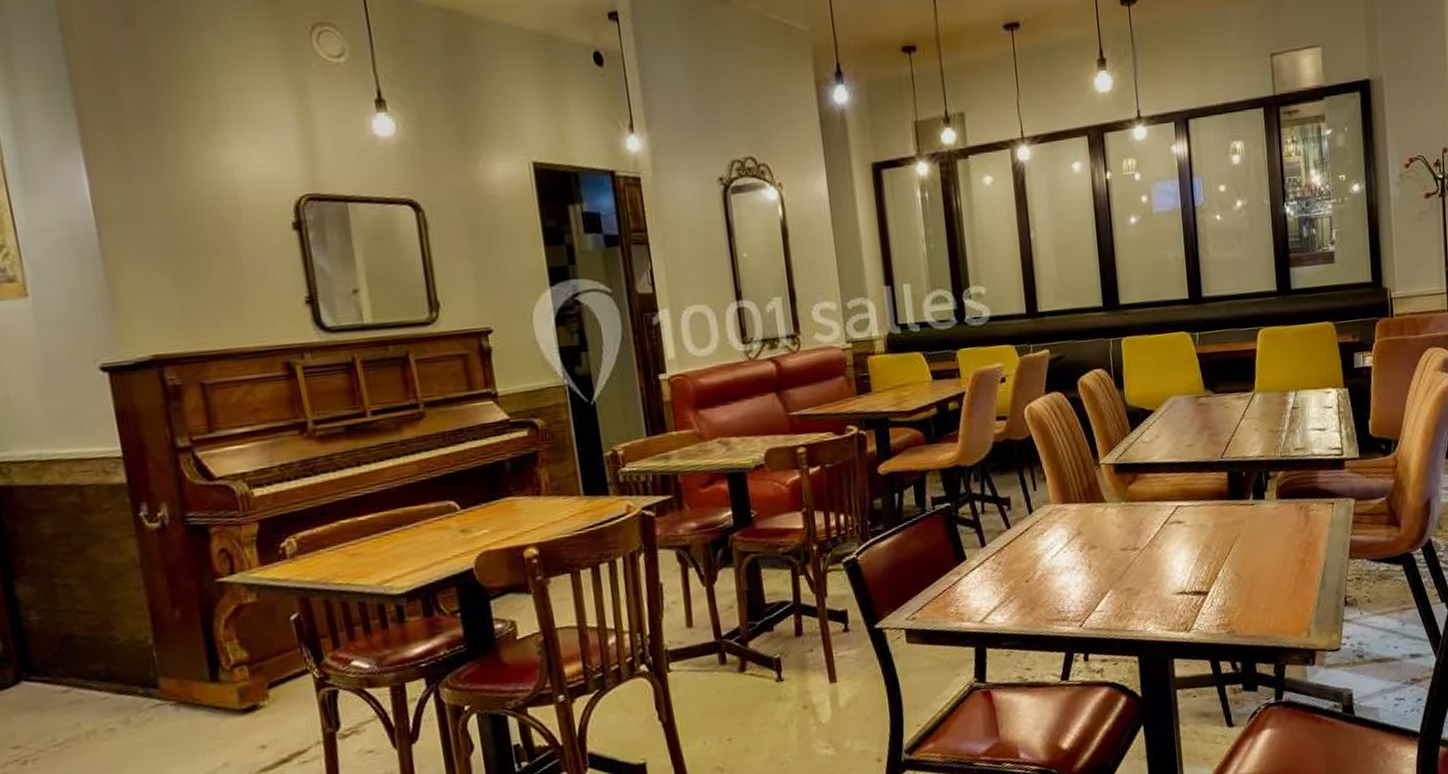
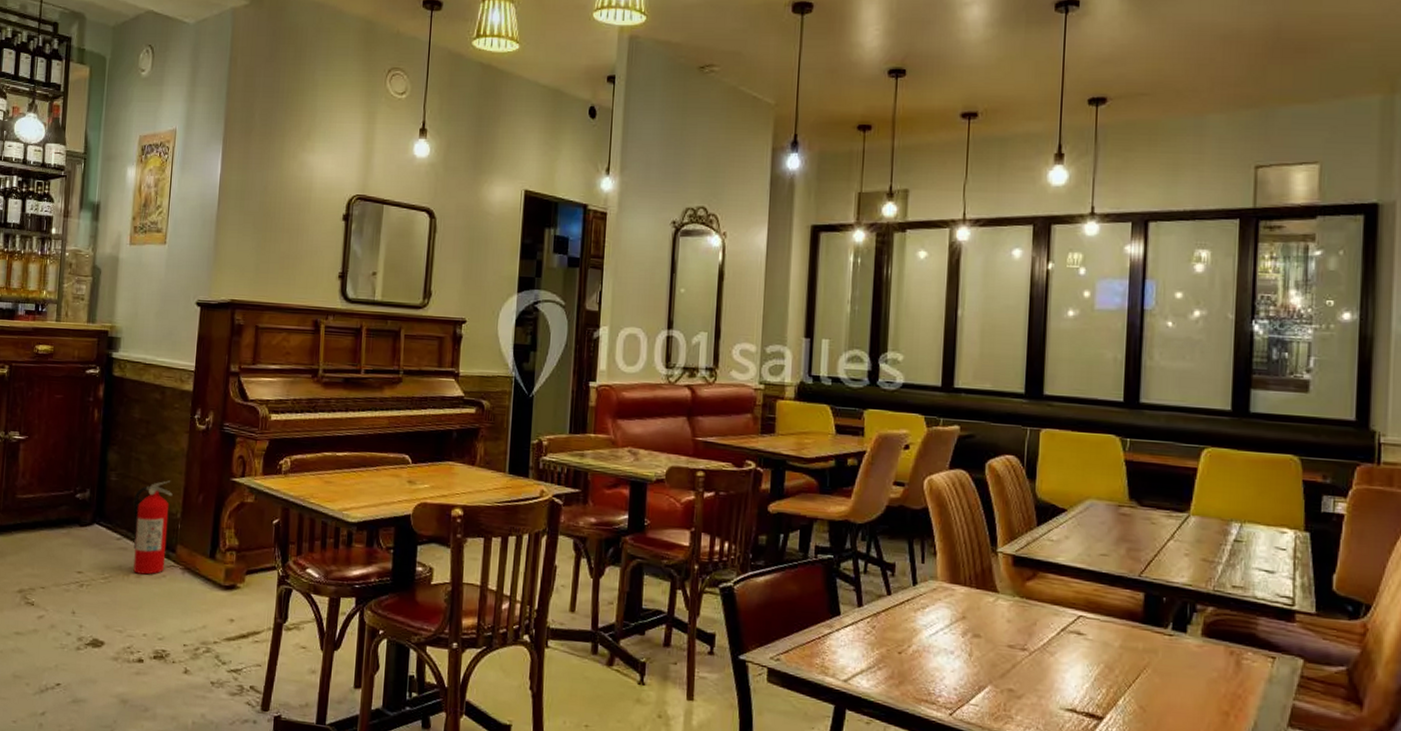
fire extinguisher: none [74,602,148,727] -> present [133,480,173,575]

